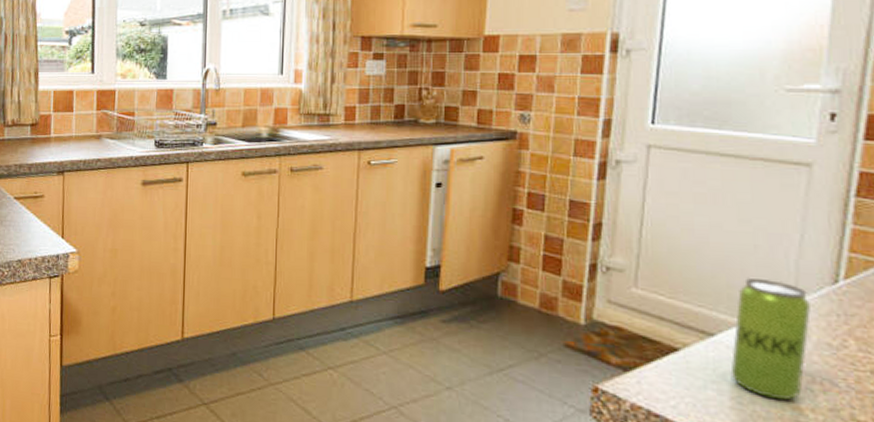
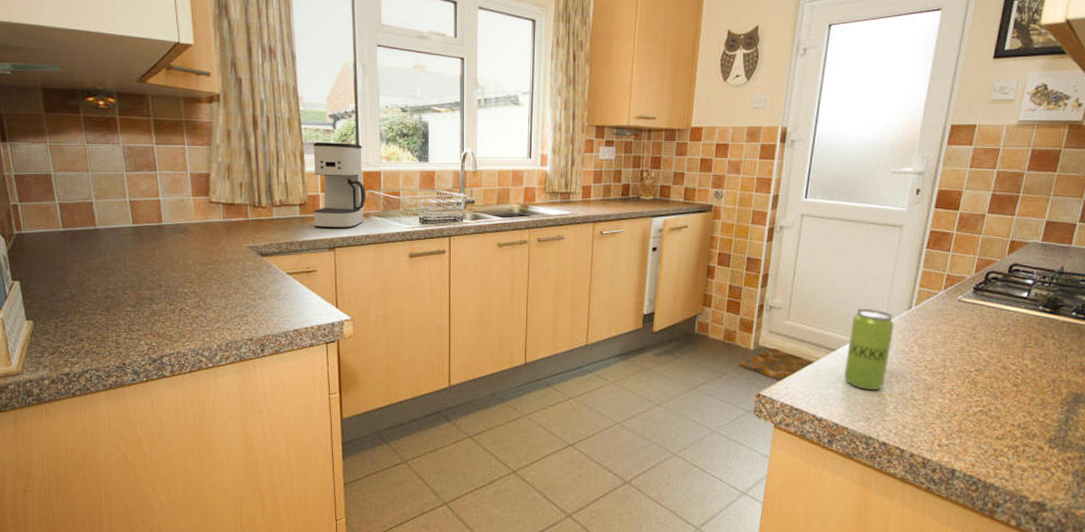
coffee maker: none [44,59,99,152] -> present [313,142,366,229]

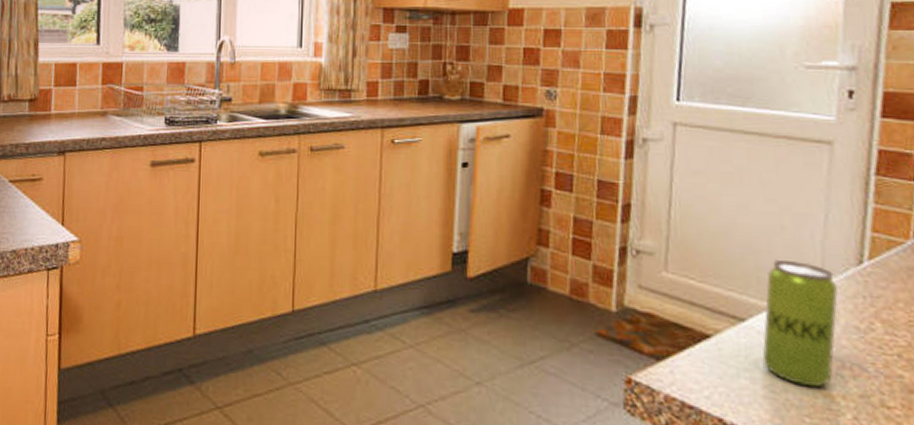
coffee maker: present [313,142,366,229] -> none [43,29,105,130]

